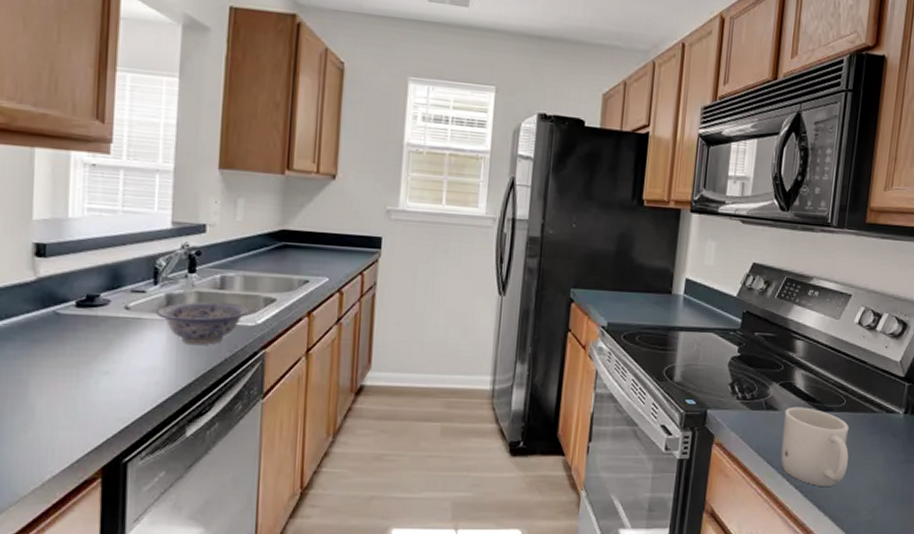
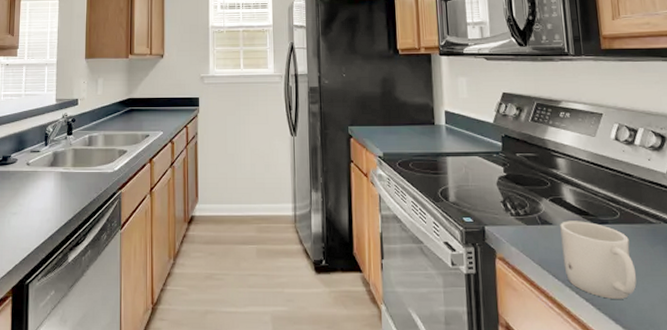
bowl: present [157,301,251,346] -> none [47,155,110,190]

